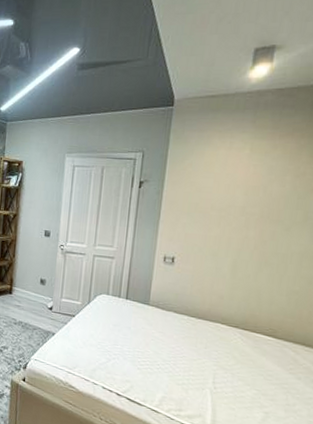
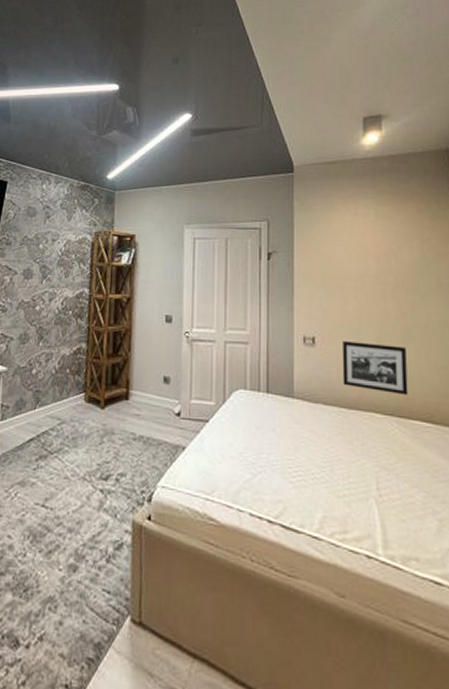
picture frame: none [195,262,260,313] -> present [342,340,408,396]

